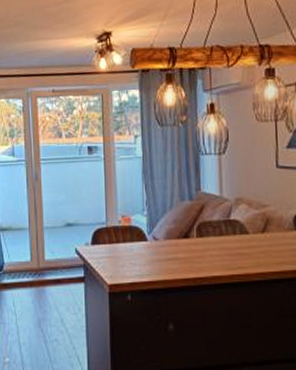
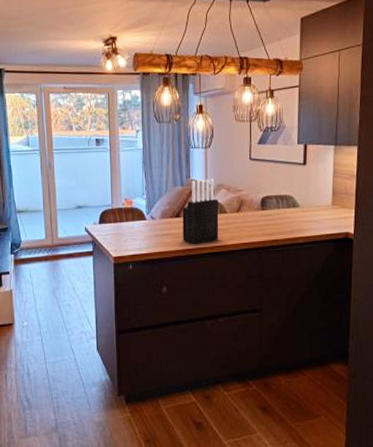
knife block: none [191,191,239,272] -> present [182,179,219,244]

